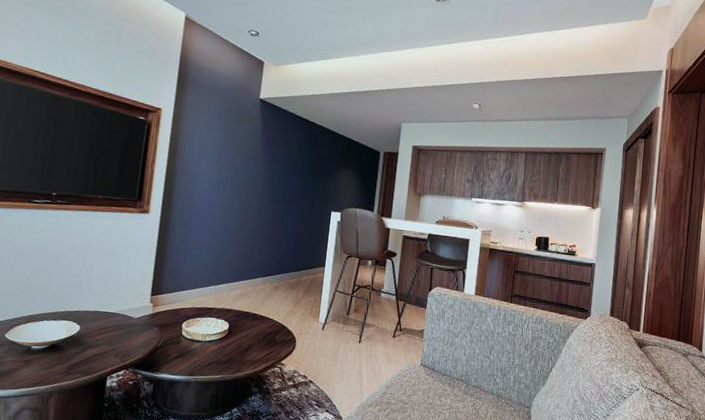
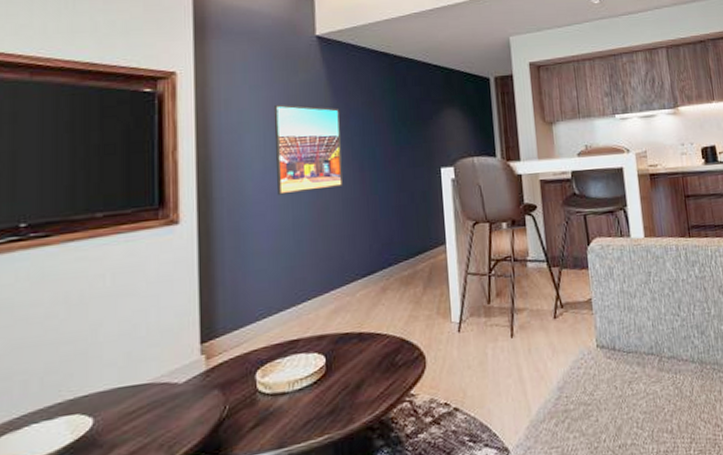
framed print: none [216,143,267,211] -> present [273,104,344,195]

